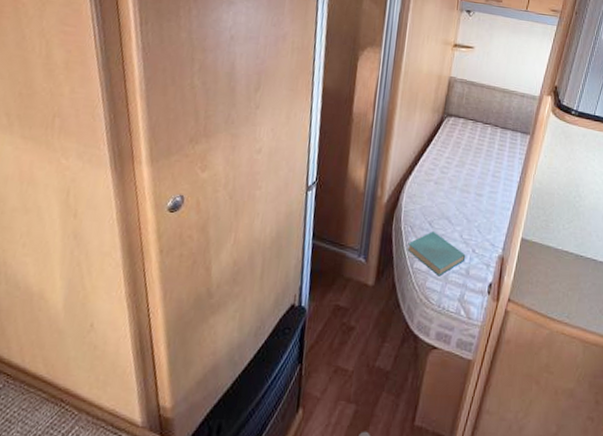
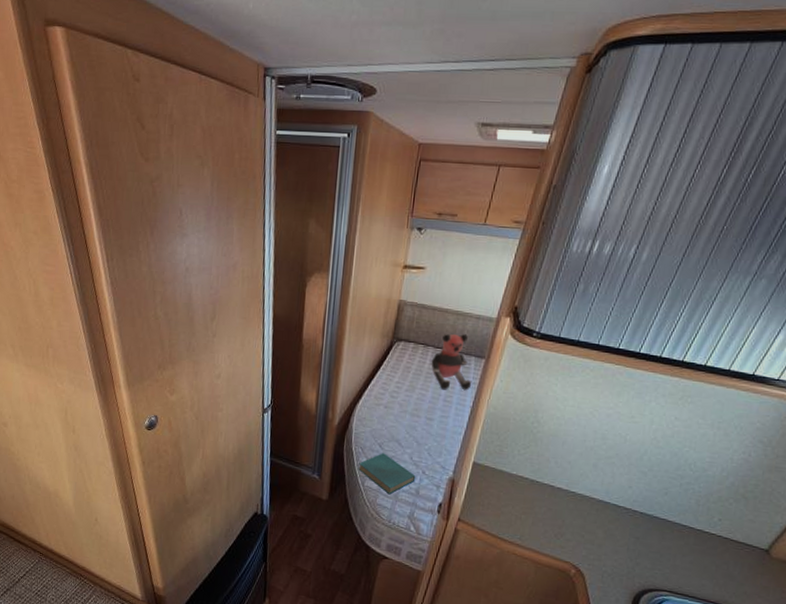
bear: none [480,110,519,166] -> present [431,334,472,391]

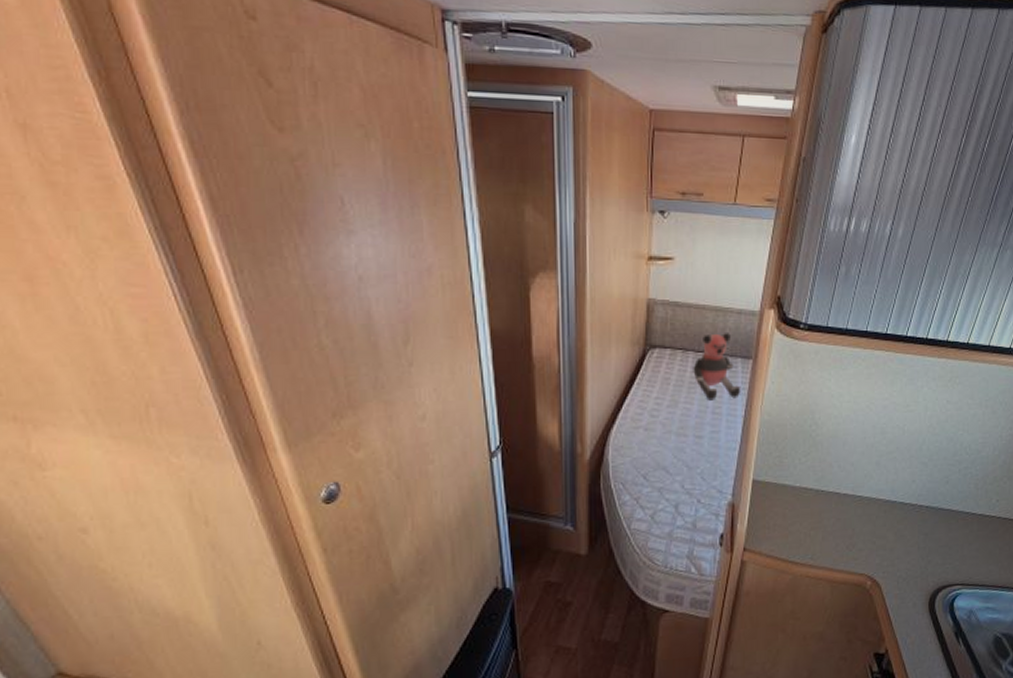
book: present [358,453,416,495] -> none [621,485,691,535]

